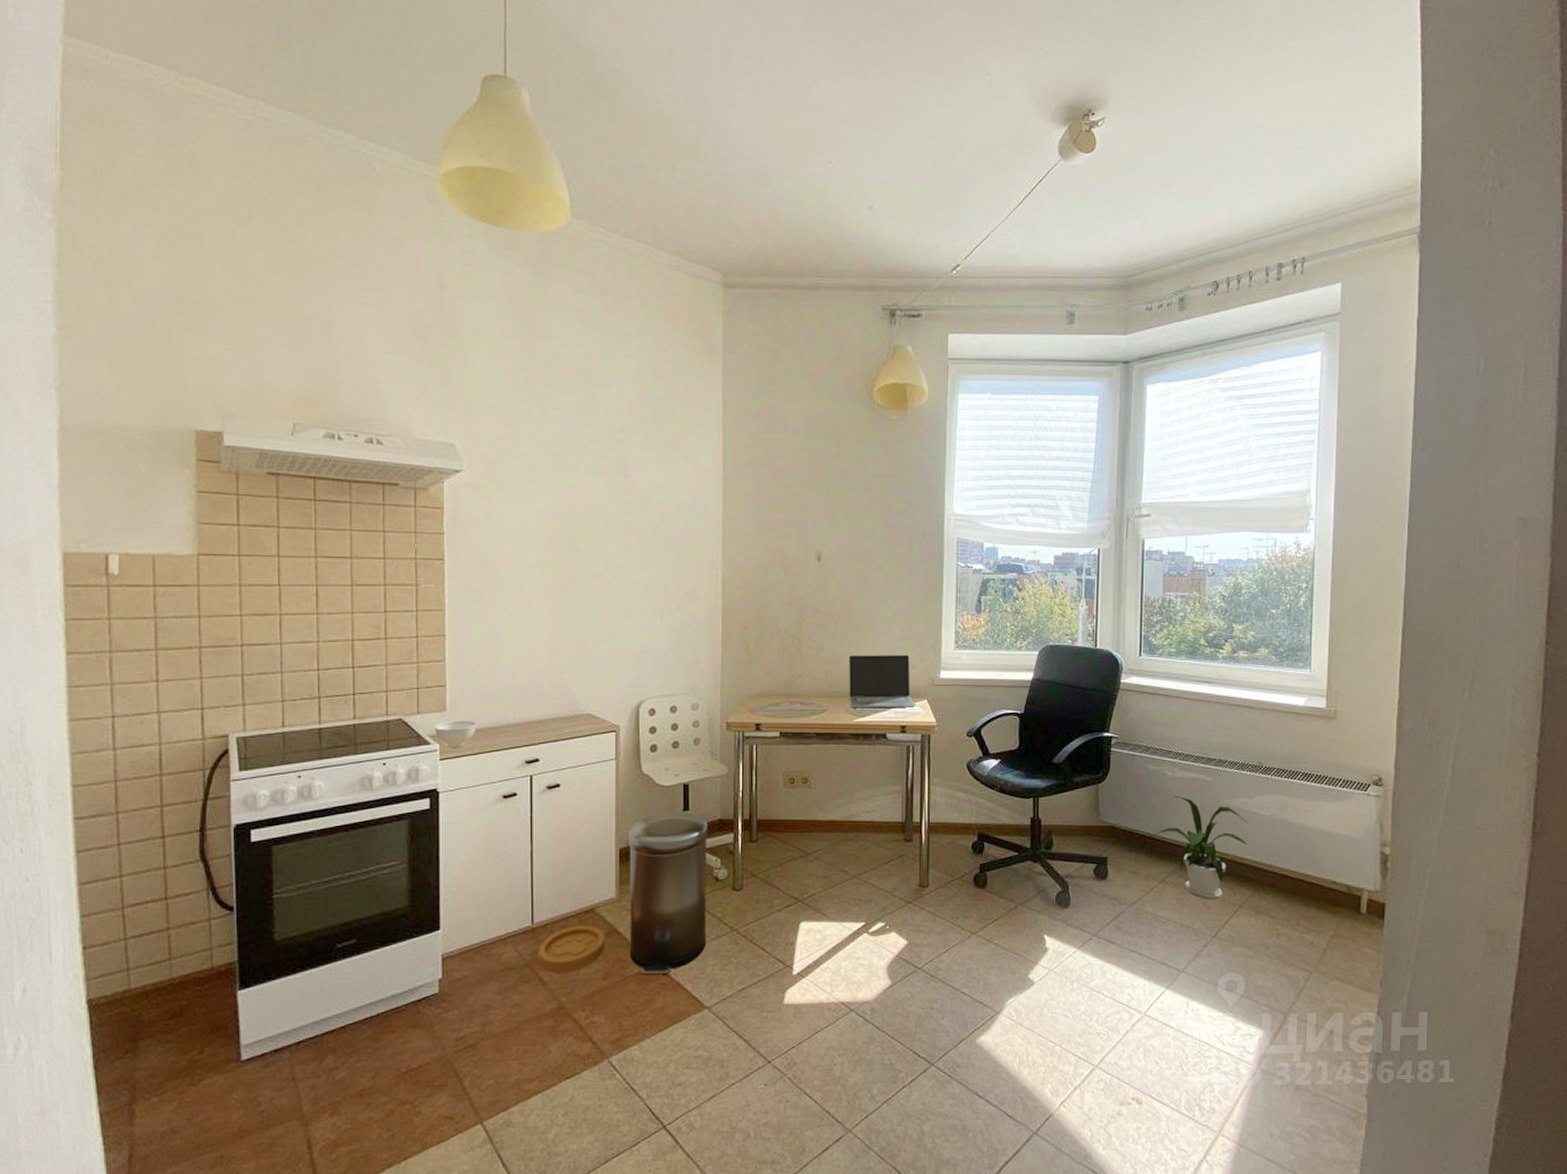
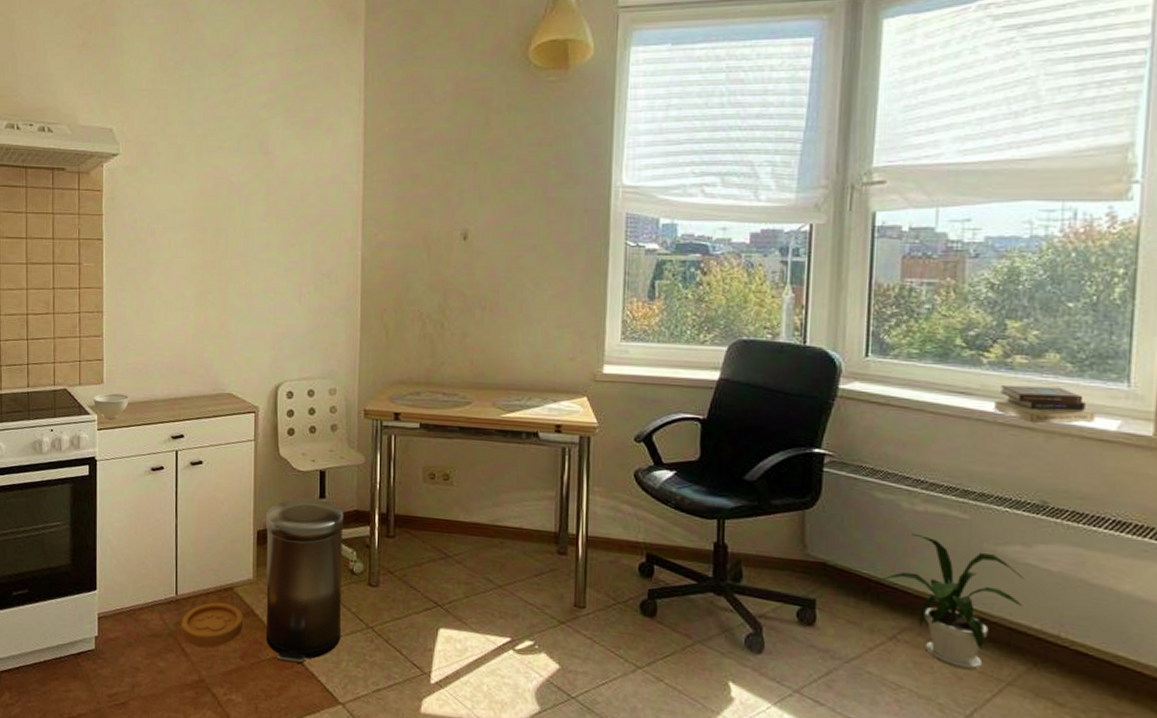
laptop: present [849,654,916,709] -> none [496,343,574,405]
books: none [1226,674,1291,702] -> present [992,384,1097,423]

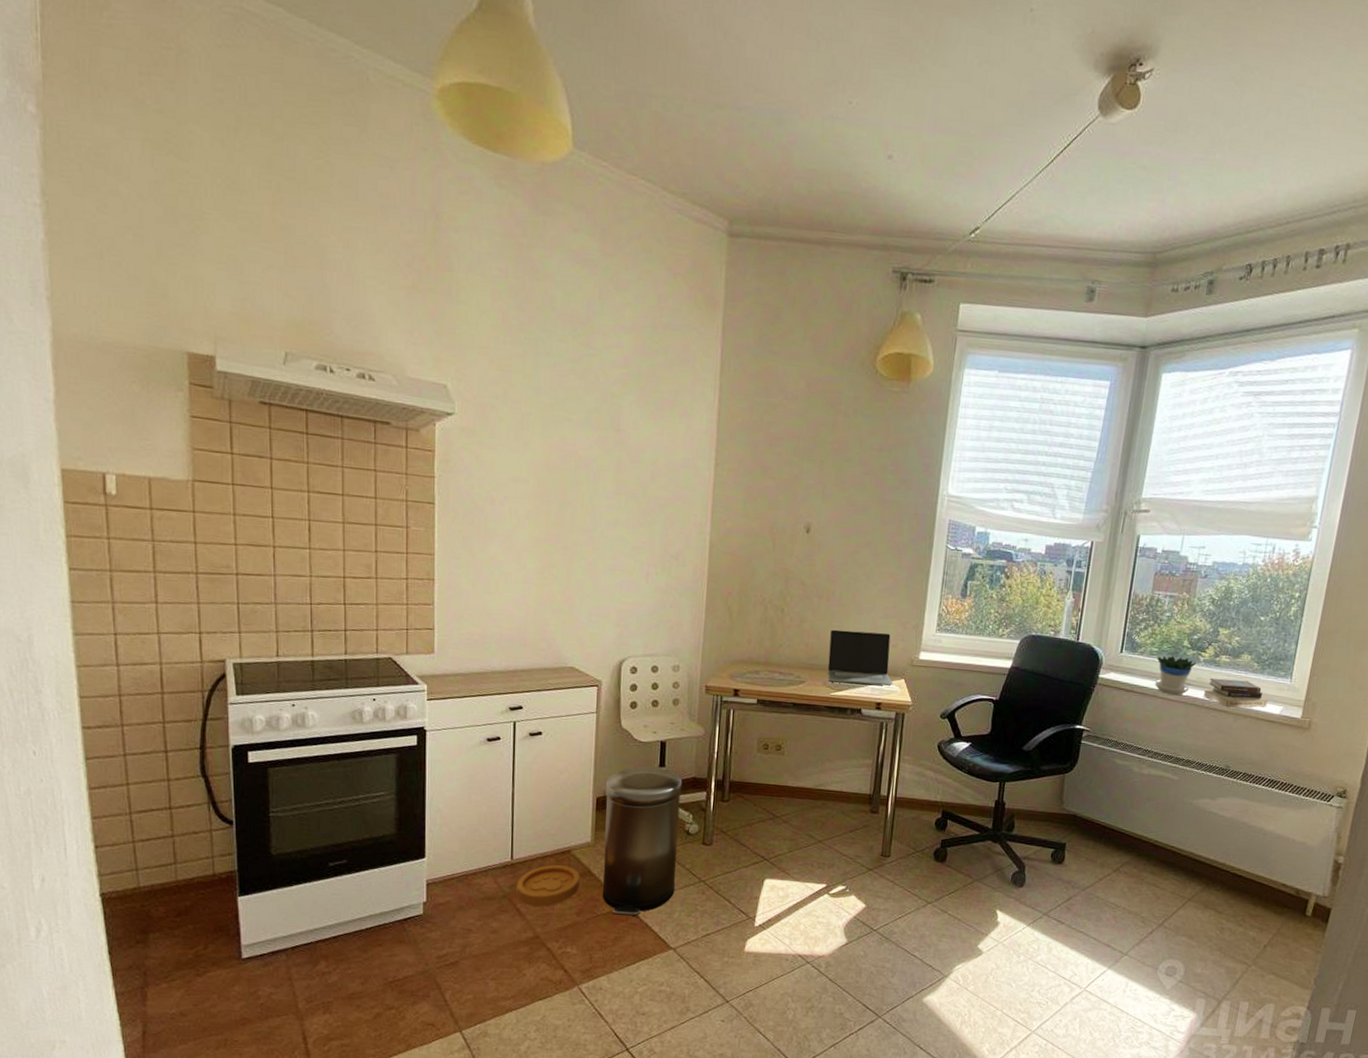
bowl: present [93,393,130,420] -> none [422,663,464,690]
laptop: none [496,343,574,405] -> present [827,629,893,686]
house plant: present [876,533,1025,671] -> none [1110,791,1208,892]
flowerpot: none [918,358,978,408] -> present [1155,655,1197,695]

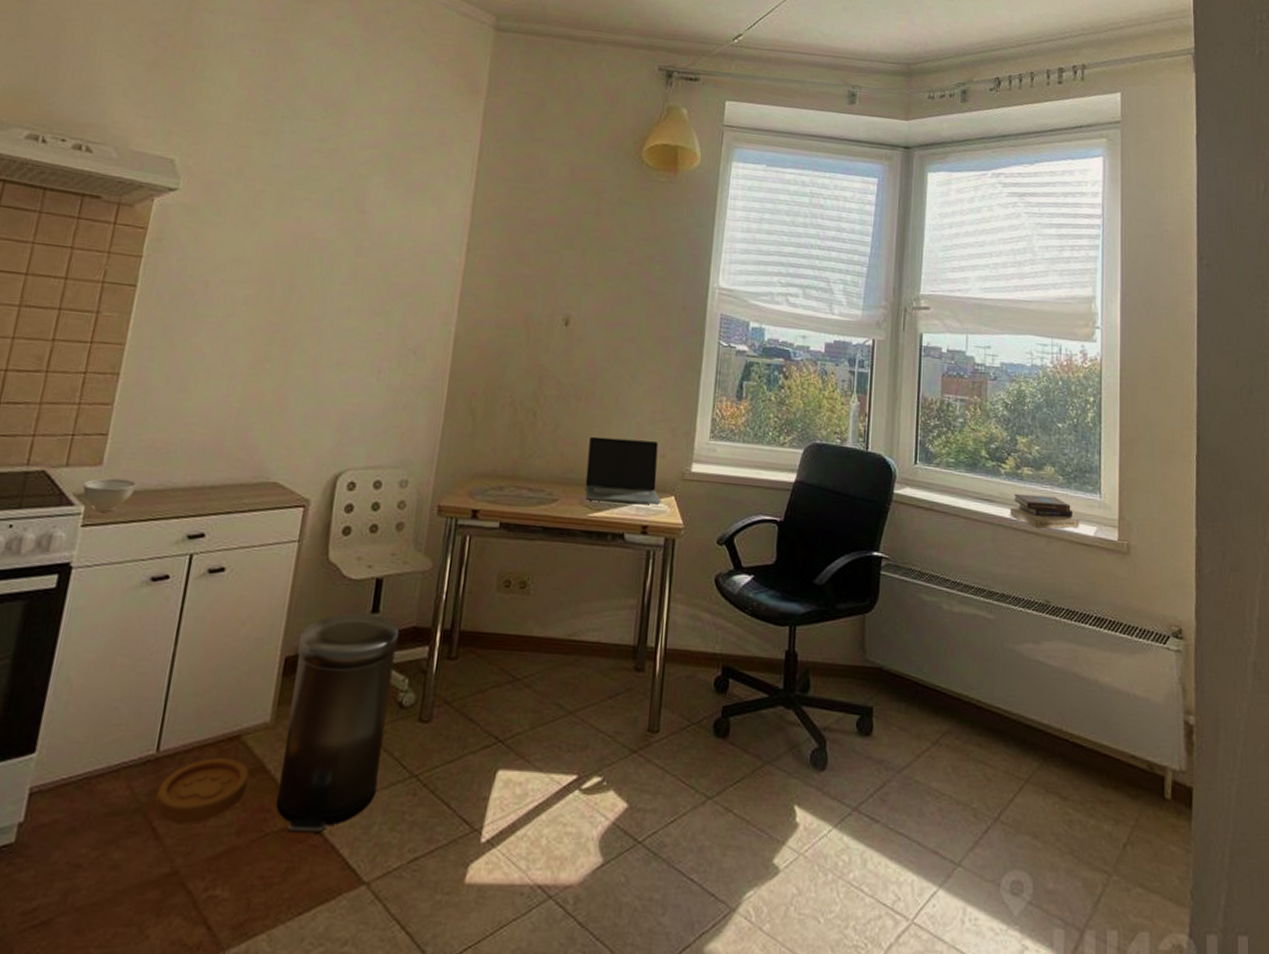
bowl: none [422,663,464,690] -> present [82,477,138,513]
flowerpot: present [1155,655,1197,695] -> none [954,467,998,514]

